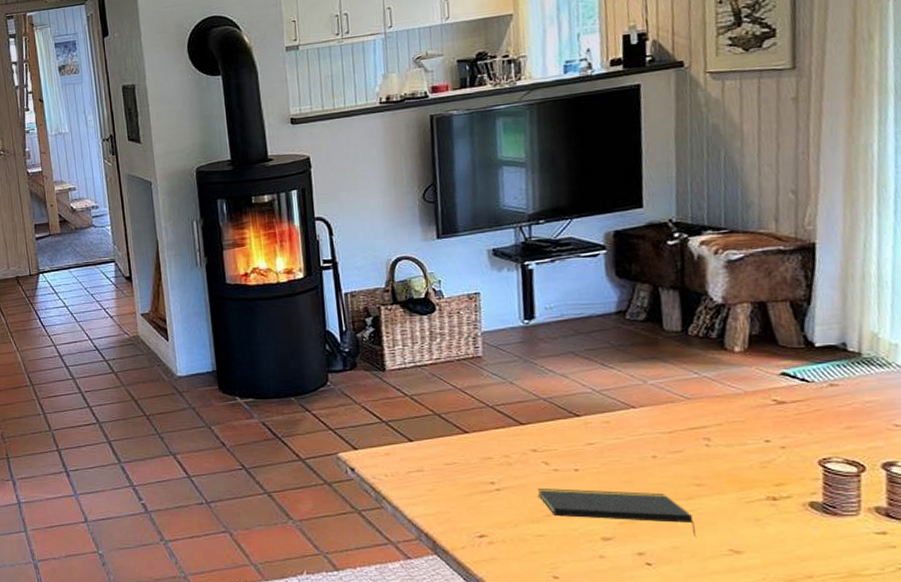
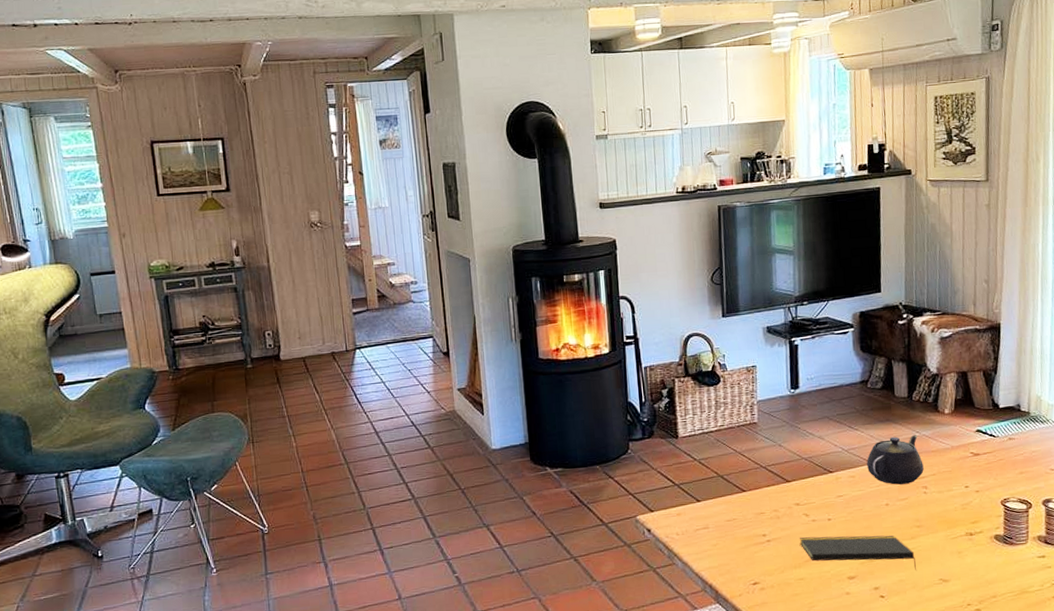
teapot: none [625,376,706,434] -> present [867,435,924,485]

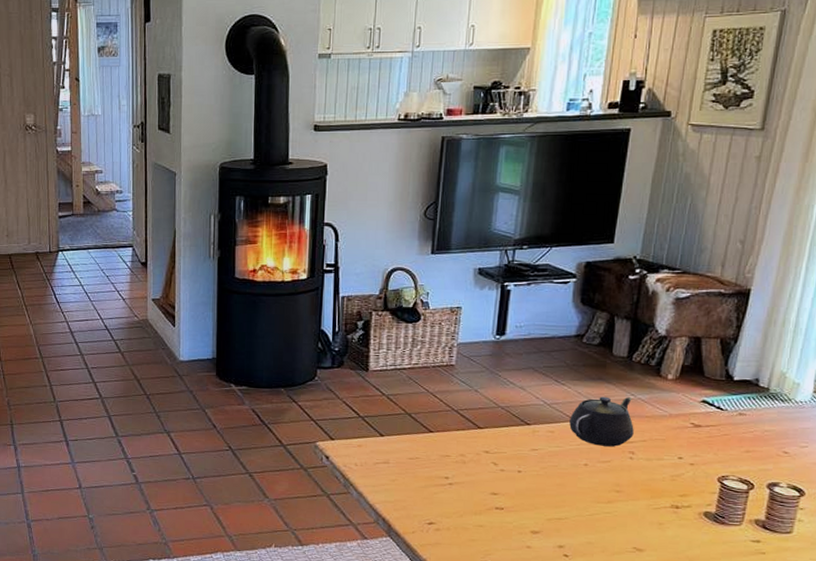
notepad: present [799,535,917,571] -> none [483,484,609,536]

